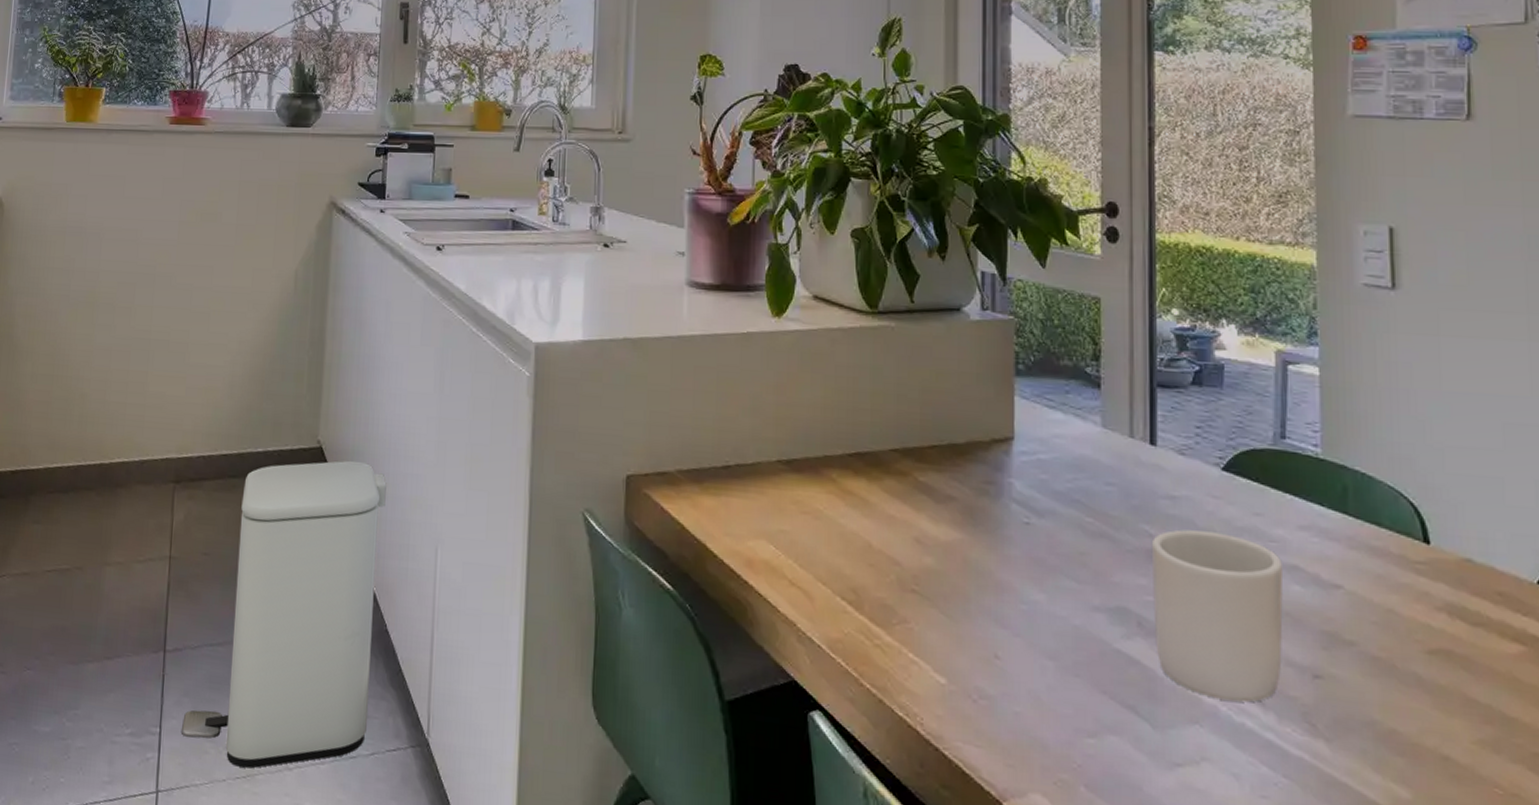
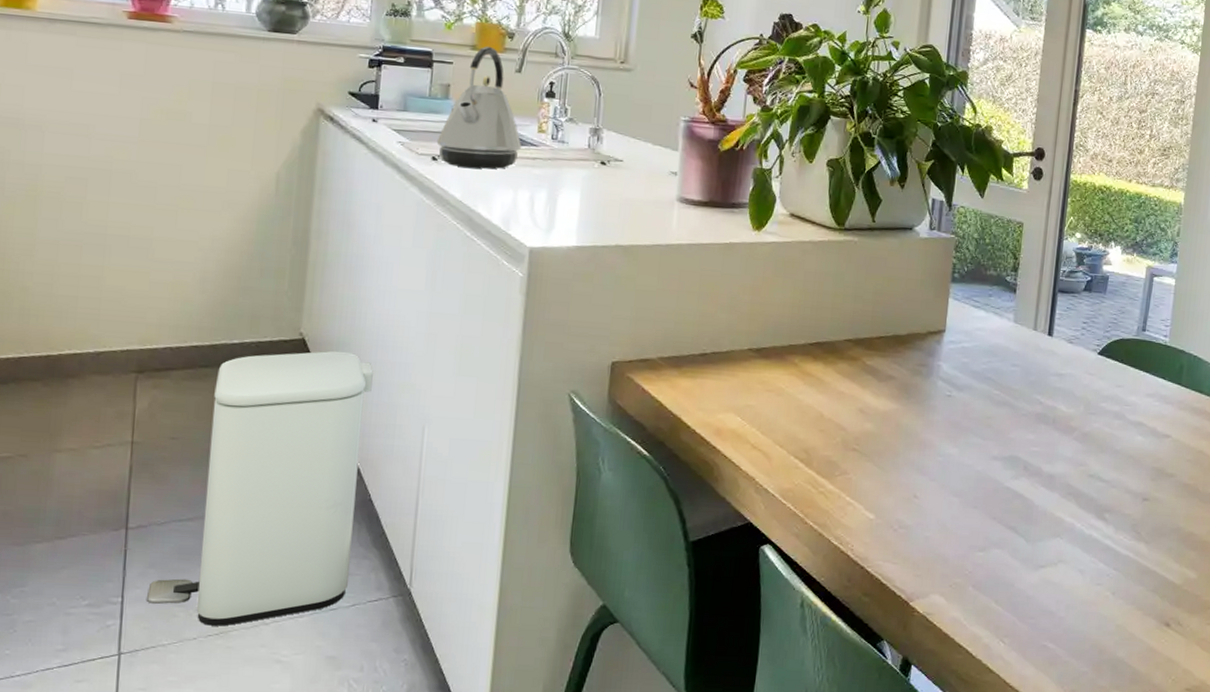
kettle: none [440,125,523,258] -> present [436,46,521,169]
mug: present [1151,529,1284,703] -> none [1035,398,1133,520]

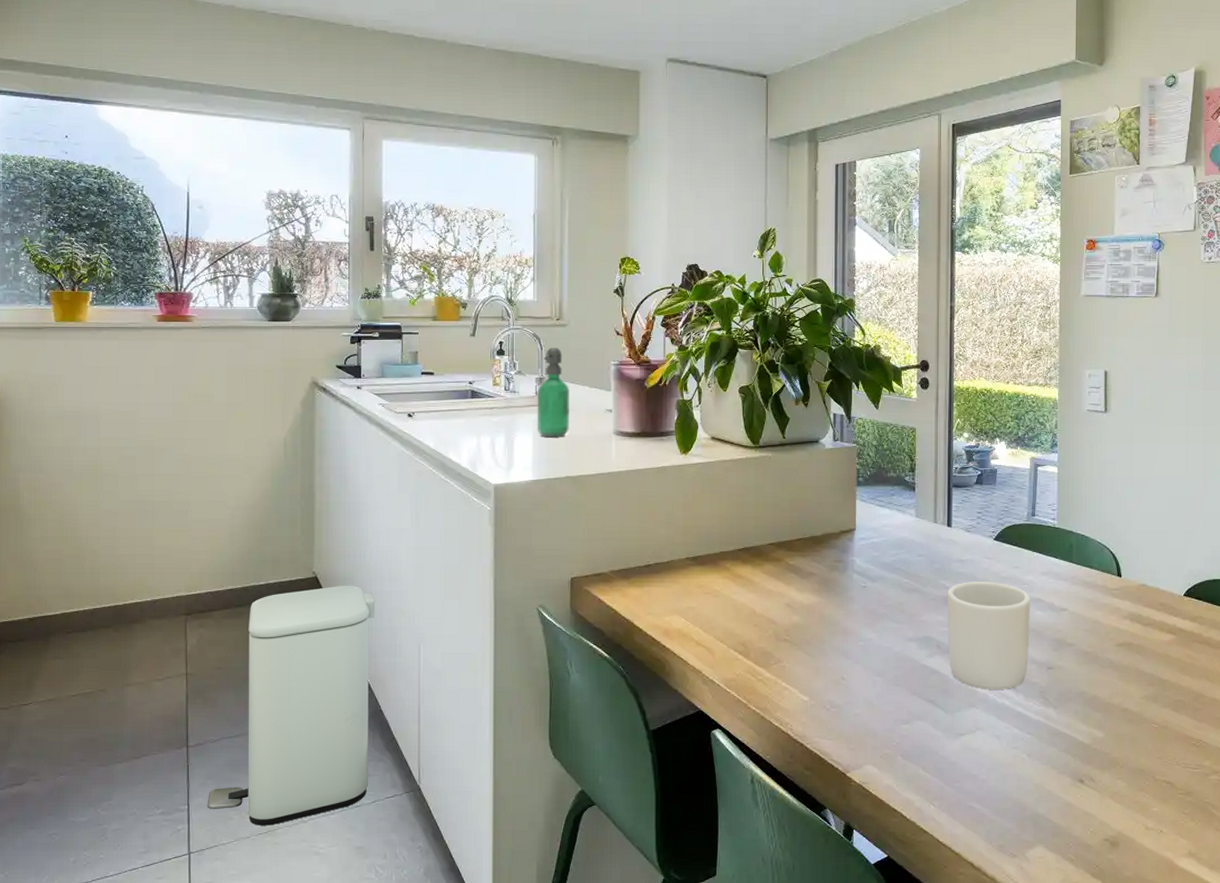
kettle: present [436,46,521,169] -> none [410,316,480,421]
soap dispenser: none [586,94,629,199] -> present [537,348,569,437]
mug: none [1035,398,1133,520] -> present [947,582,1031,690]

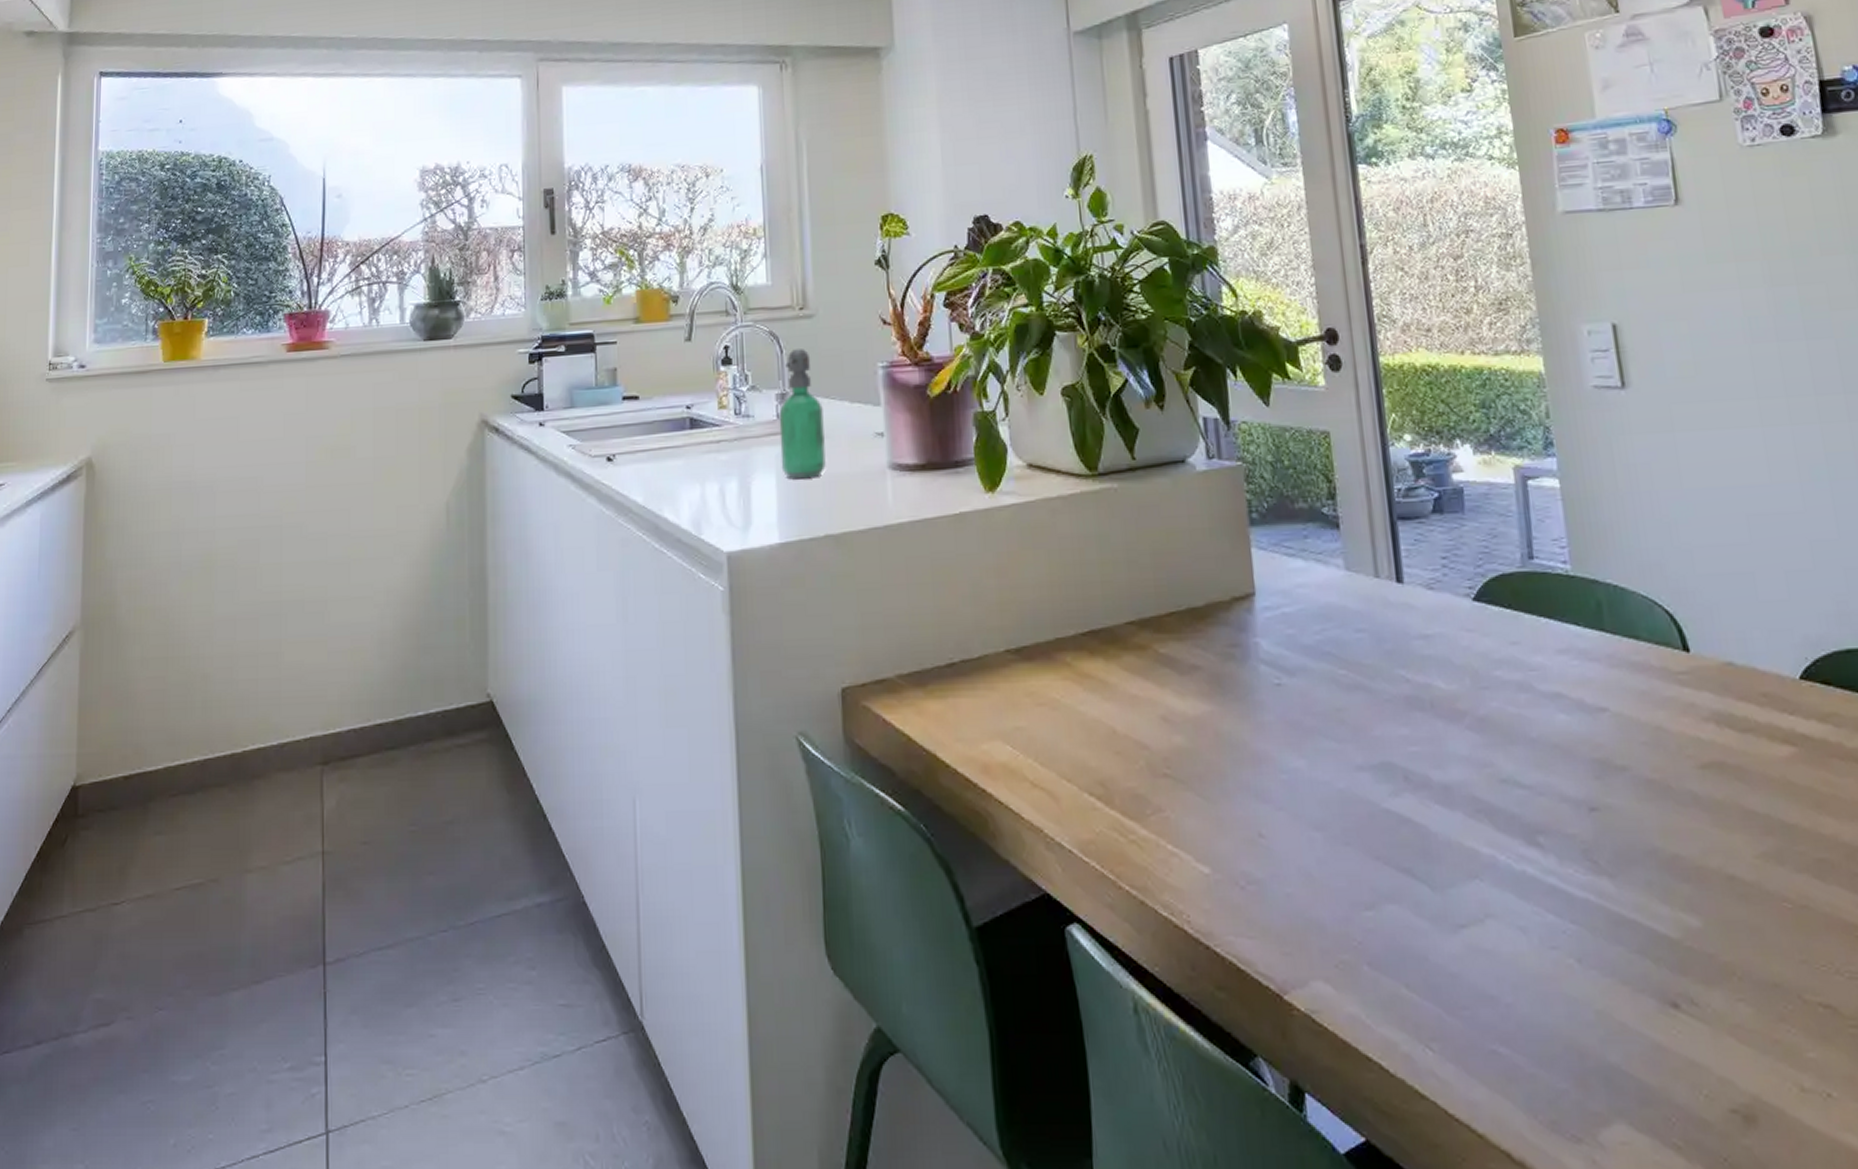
pedal bin: present [207,585,376,826] -> none [350,711,573,1088]
mug: present [947,582,1031,690] -> none [1409,668,1557,848]

